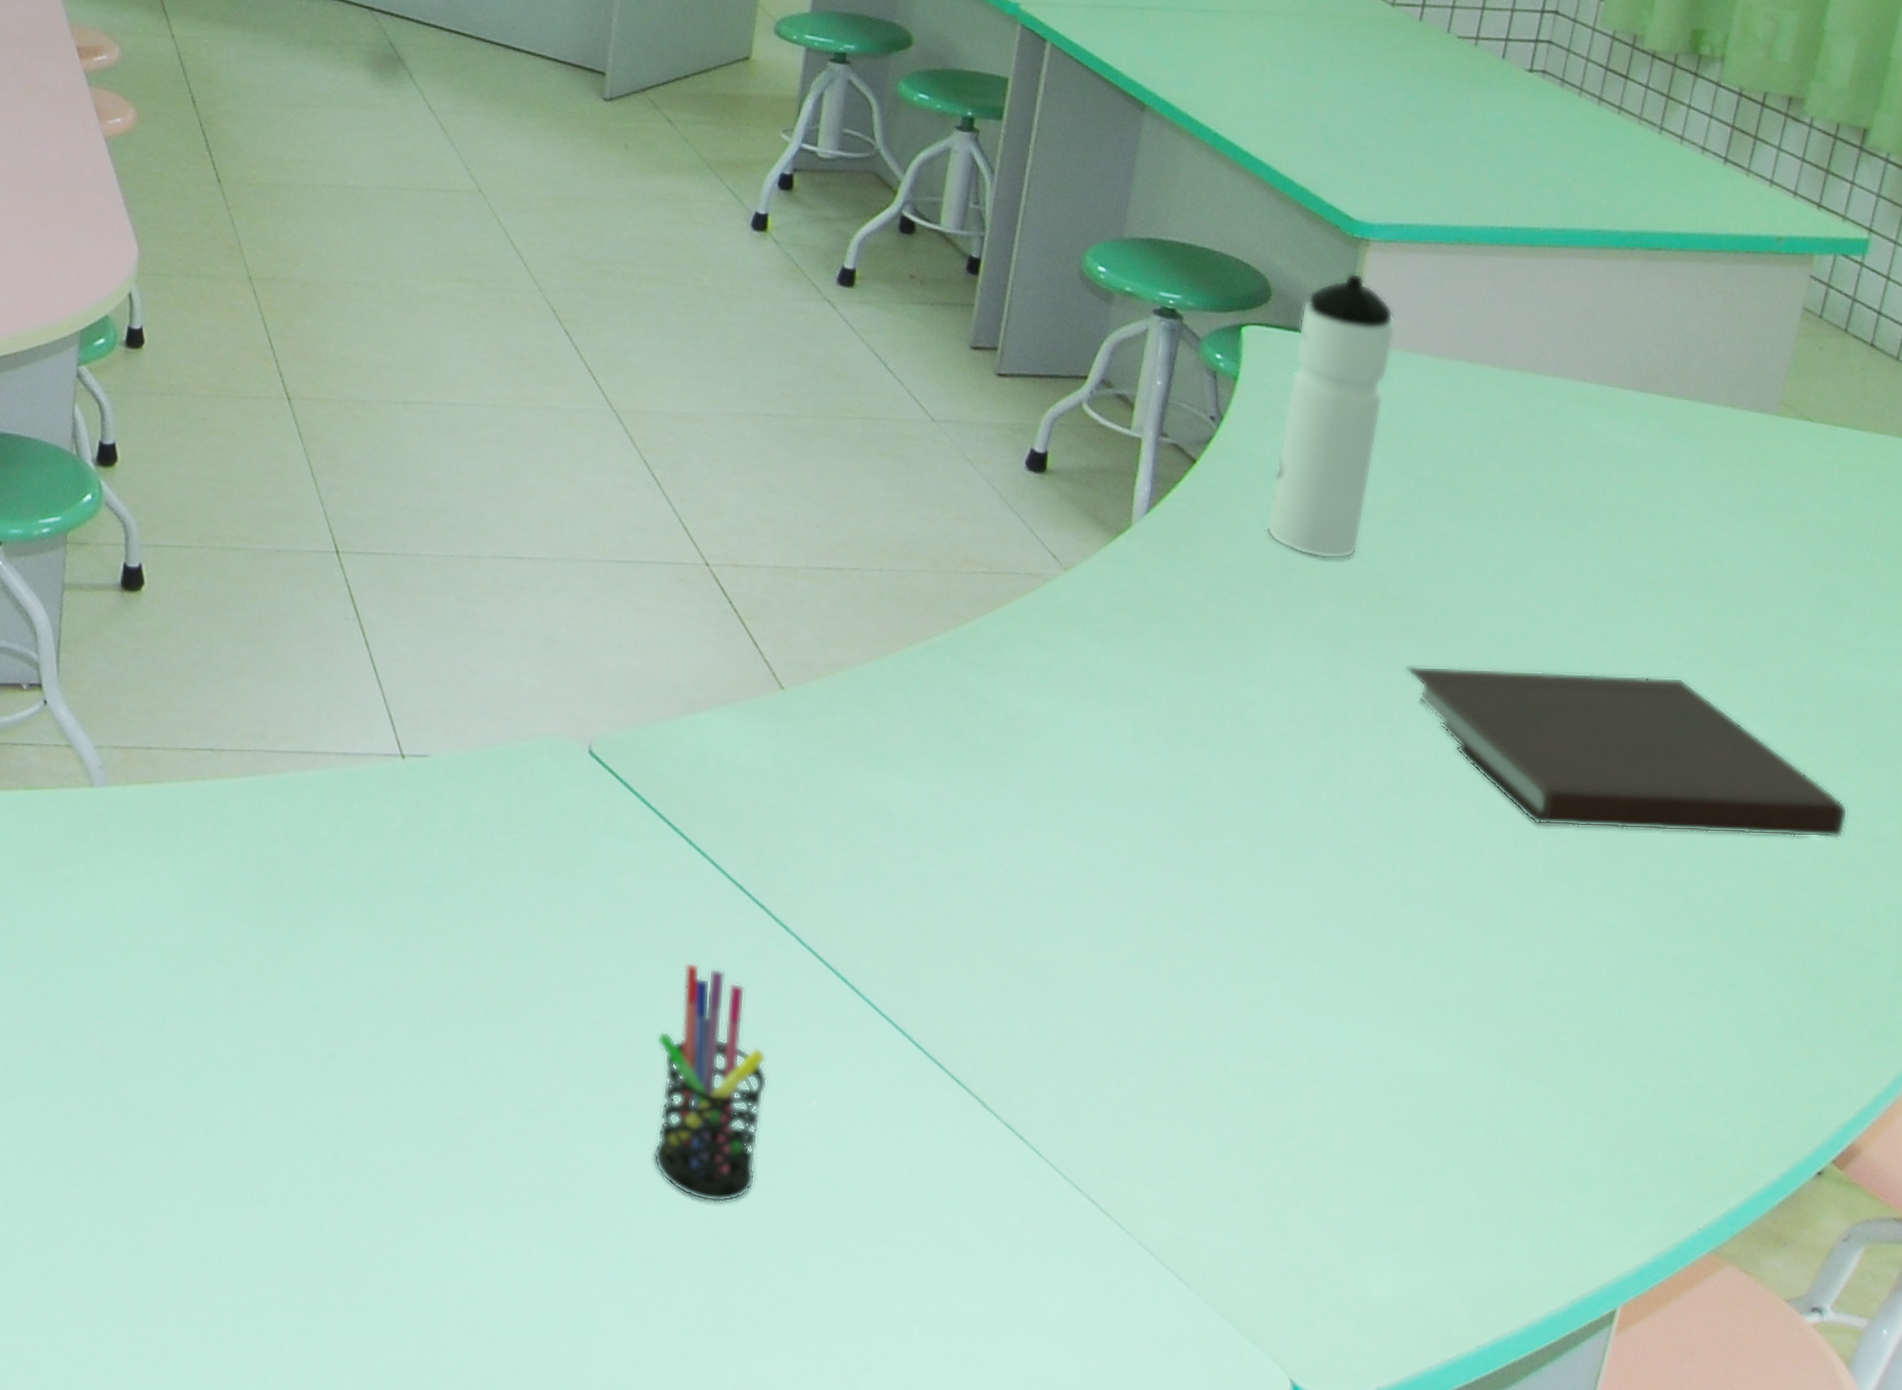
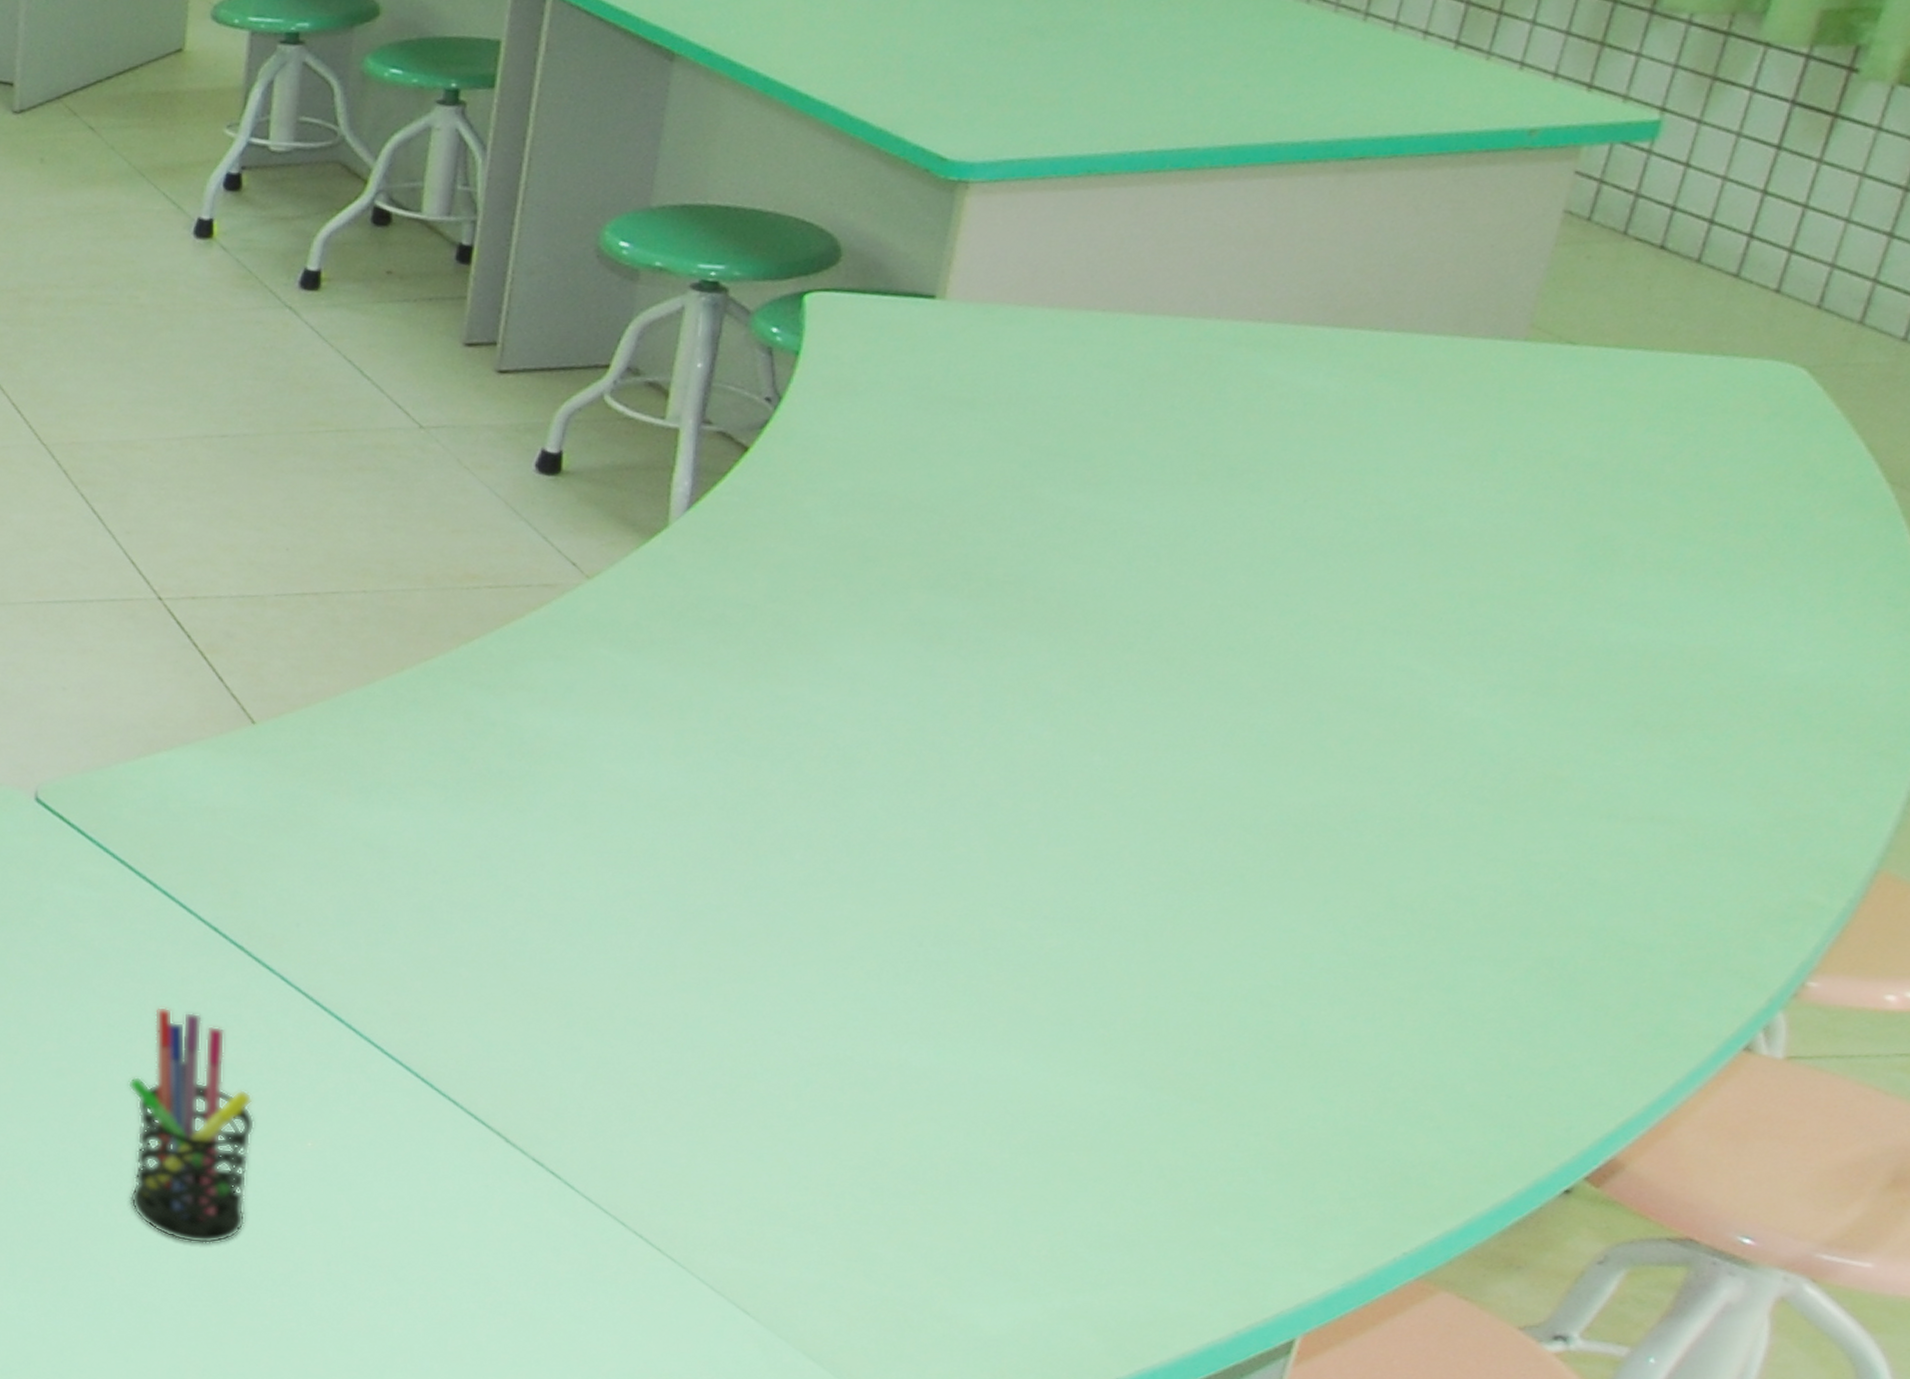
water bottle: present [1267,273,1396,559] -> none [840,221,1005,546]
notebook: present [1405,666,1848,839] -> none [1020,651,1615,824]

